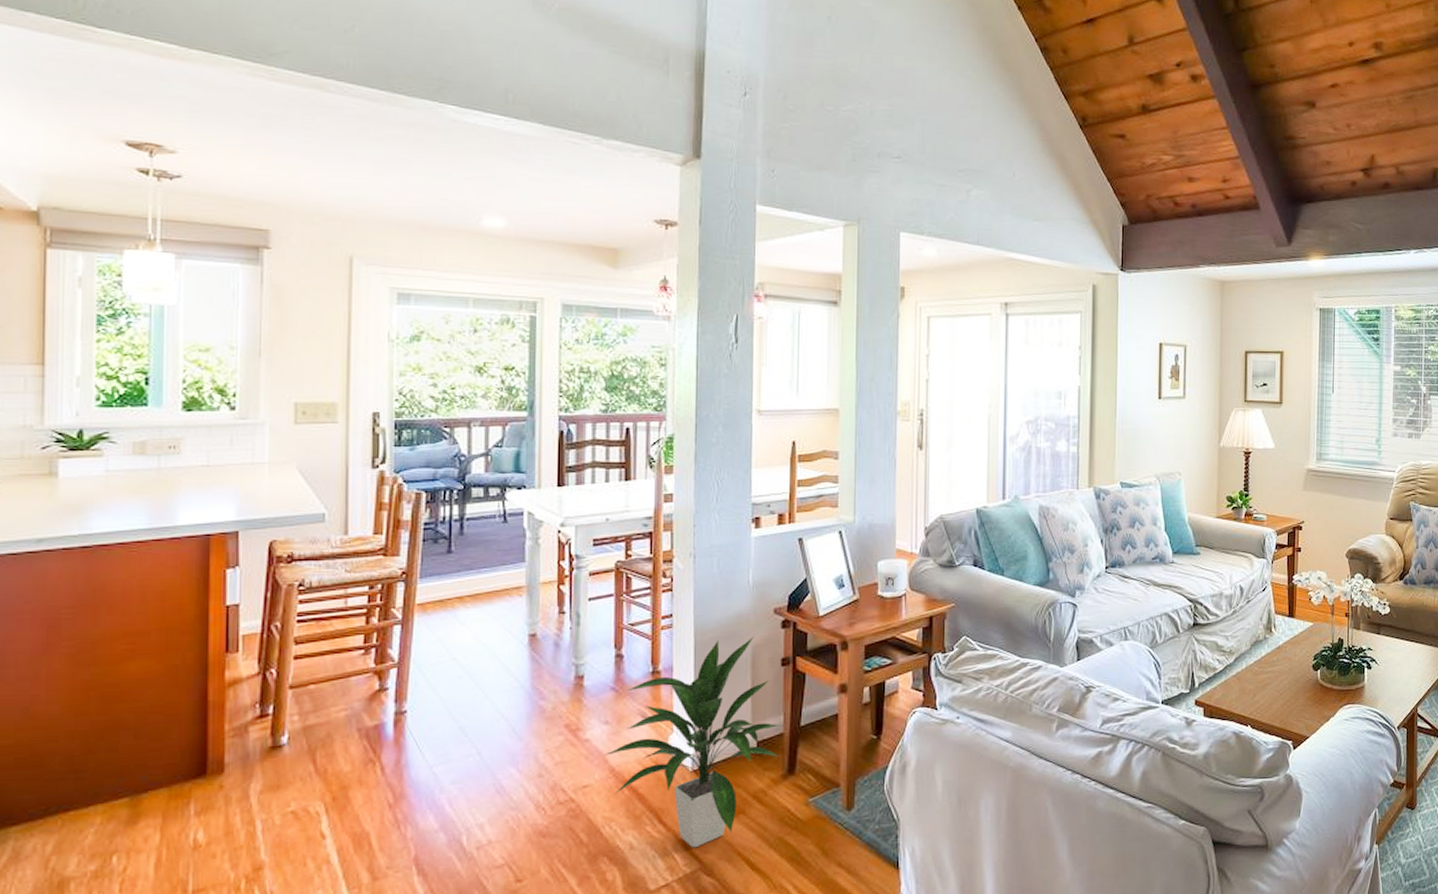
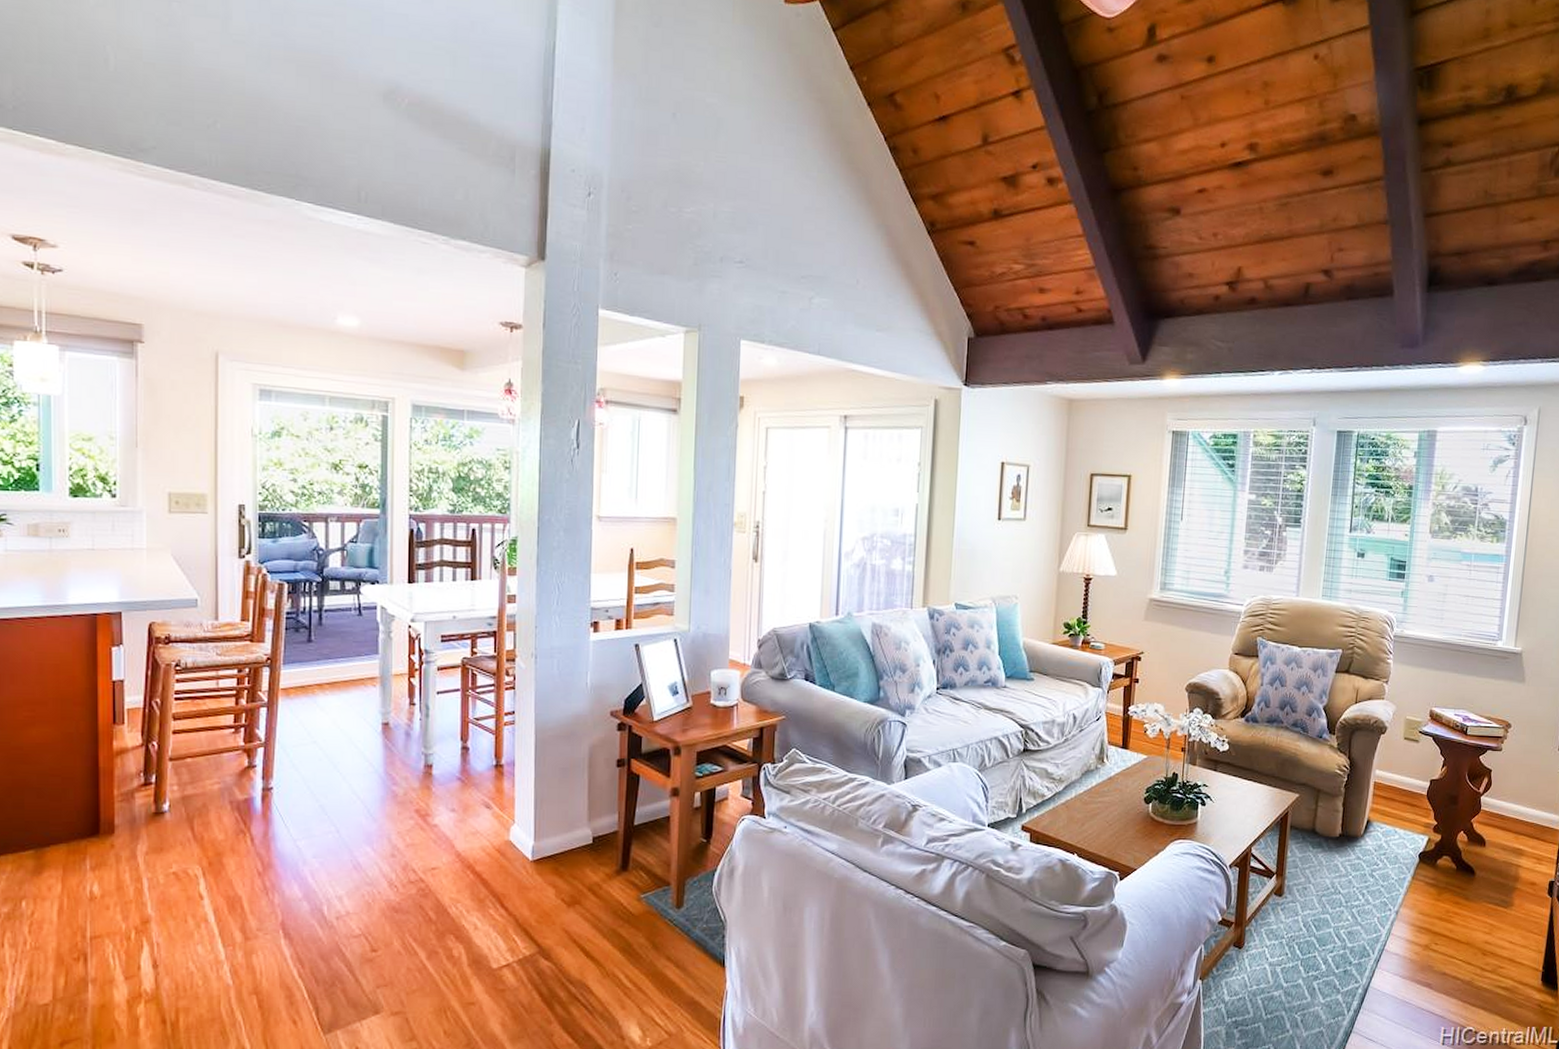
indoor plant: present [603,636,779,848] -> none [450,736,614,933]

